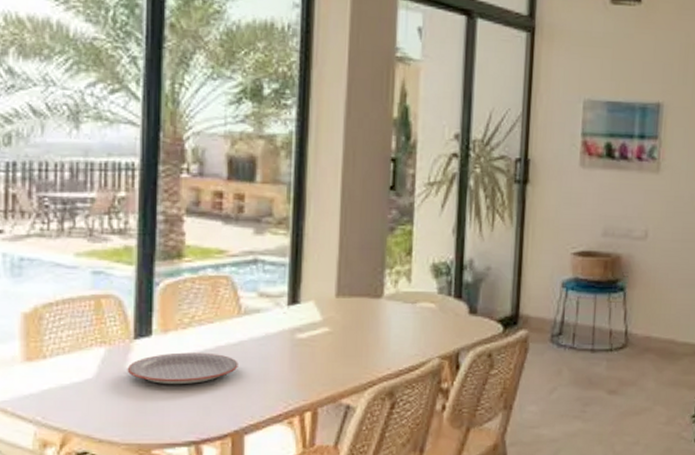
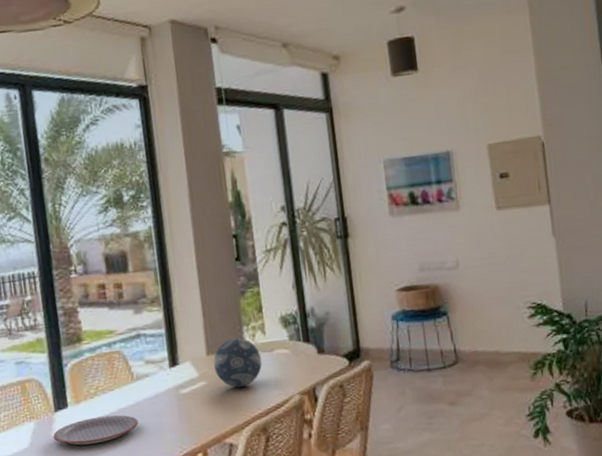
decorative ball: none [342,281,402,340] -> present [213,337,262,388]

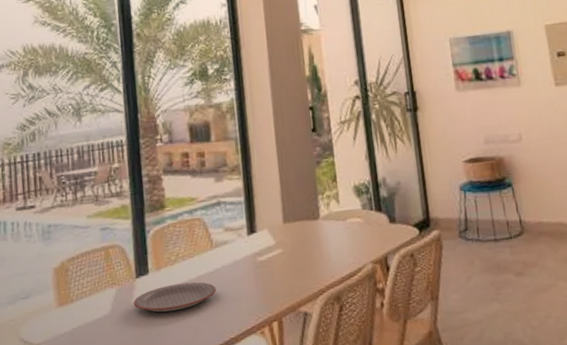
decorative ball: present [213,337,262,388] -> none [290,206,336,256]

